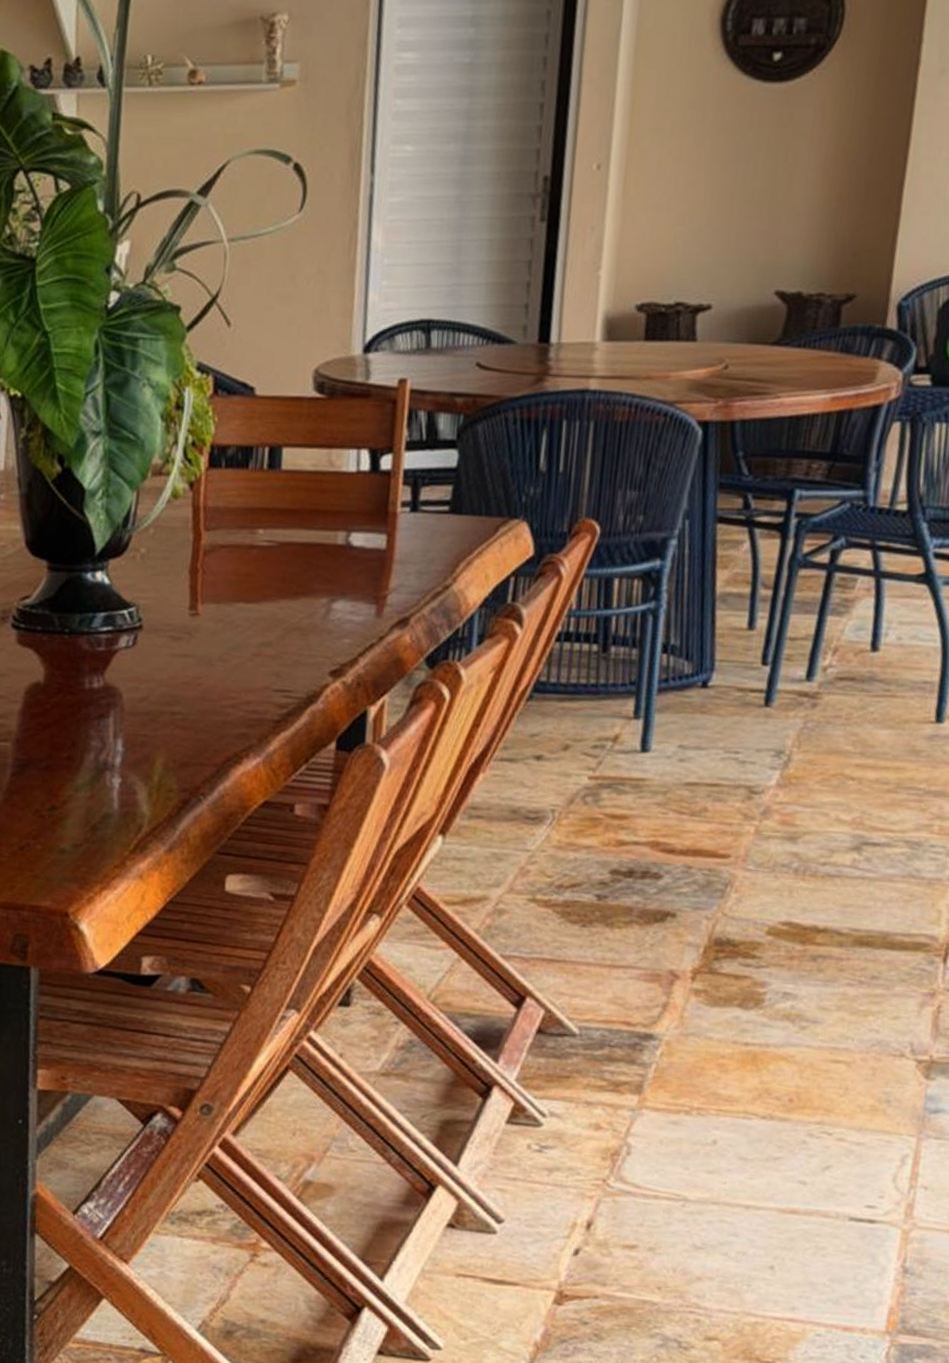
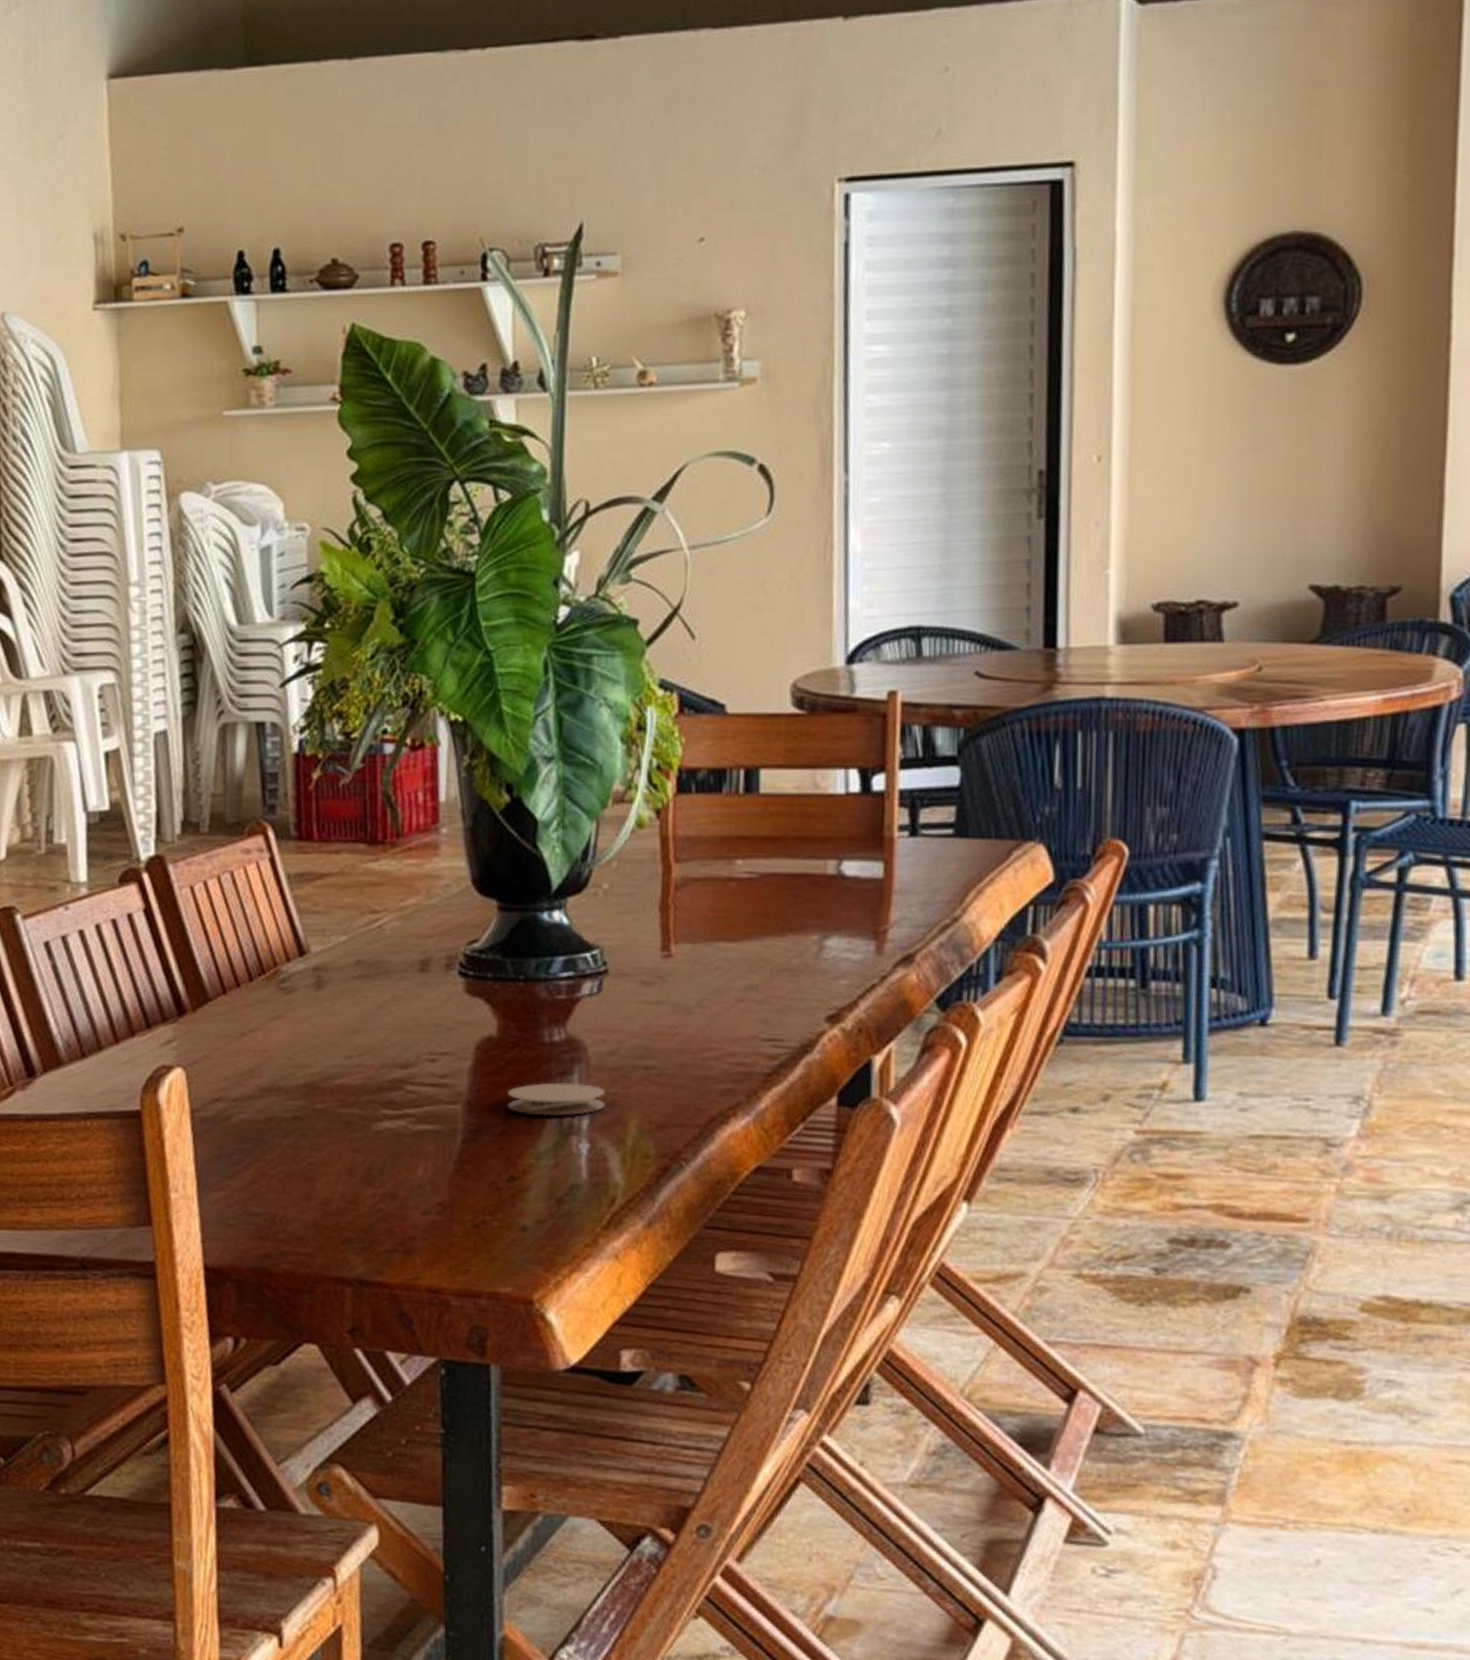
coaster: none [51,724,137,754] -> present [507,1082,606,1116]

